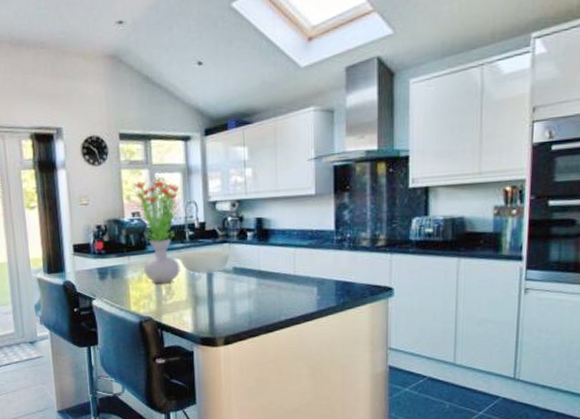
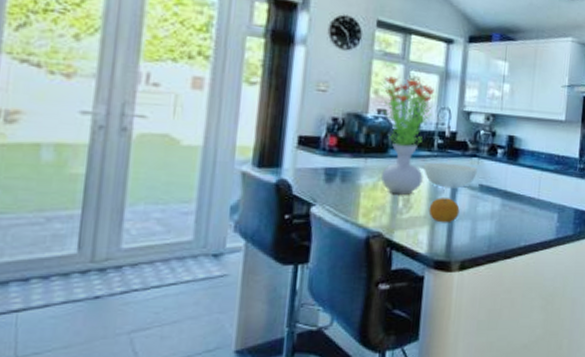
fruit: none [189,282,218,305] -> present [428,198,460,223]

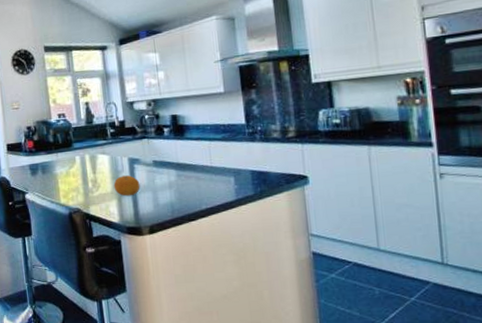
flower arrangement: present [378,76,434,195] -> none [55,85,104,178]
bowl: present [424,162,477,189] -> none [103,146,149,168]

